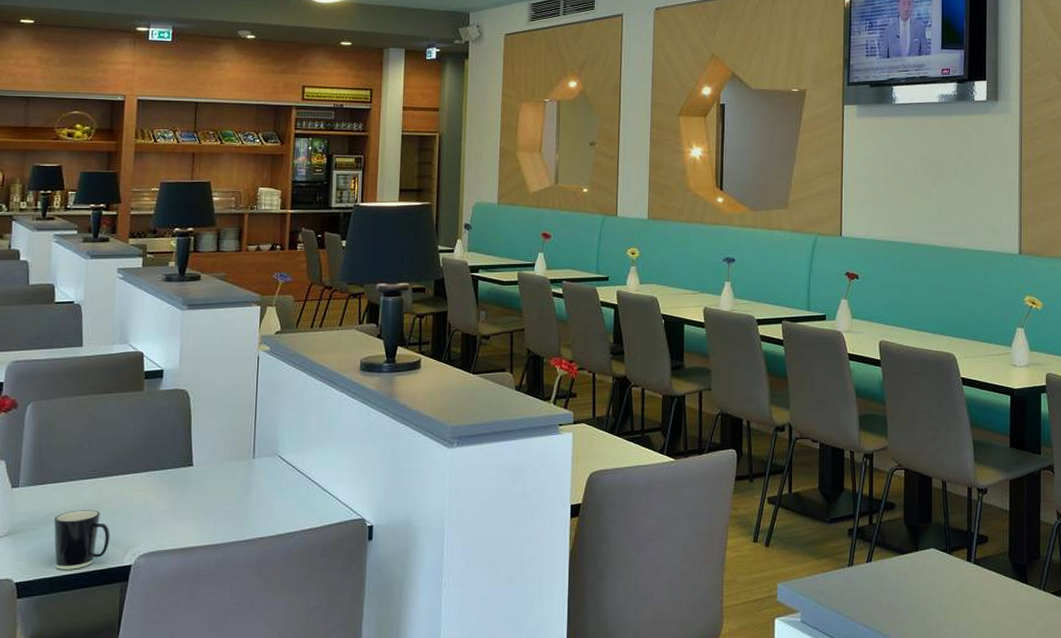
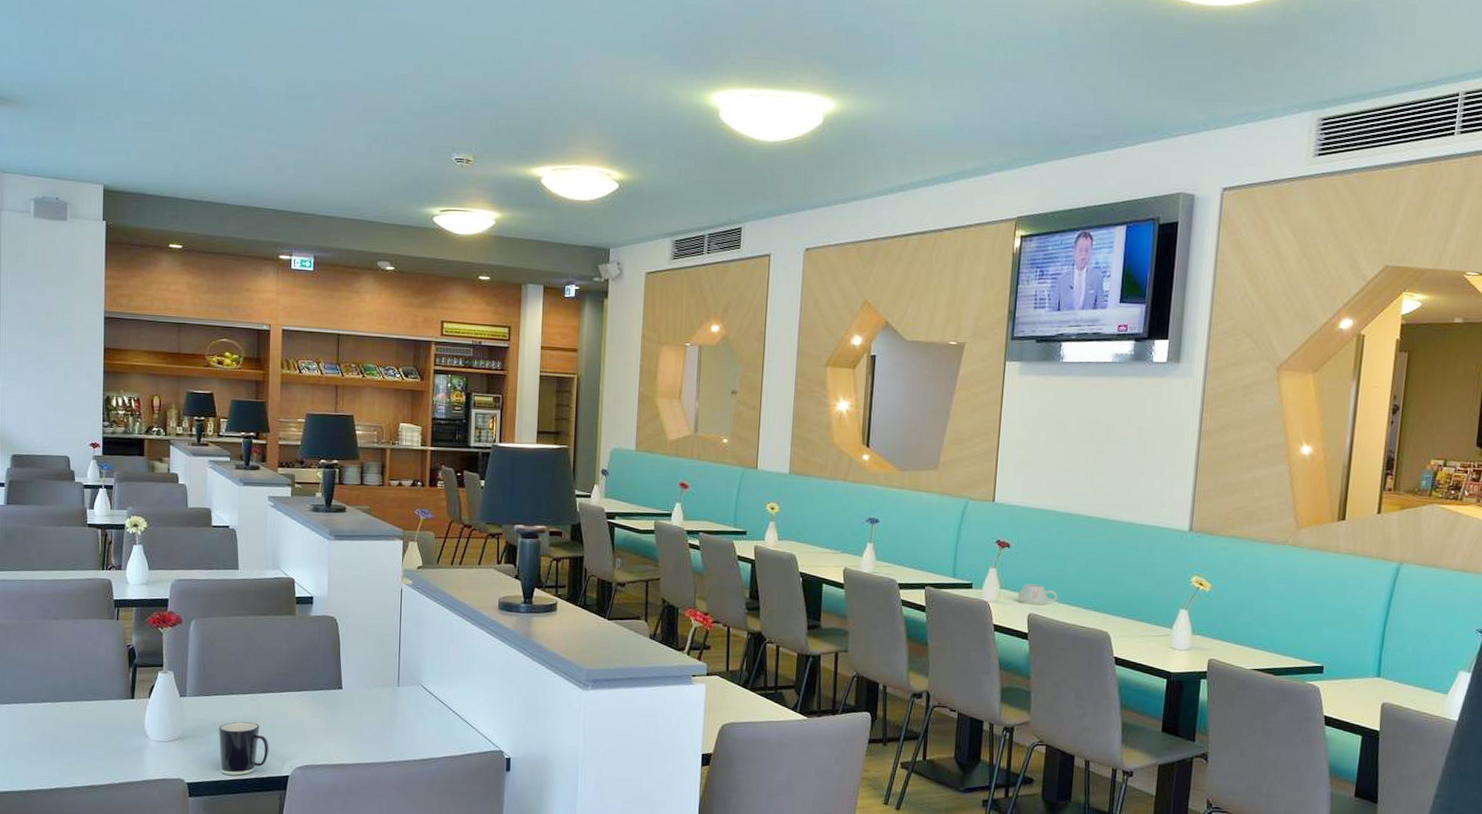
cup: none [868,312,906,332] -> present [1017,584,1058,606]

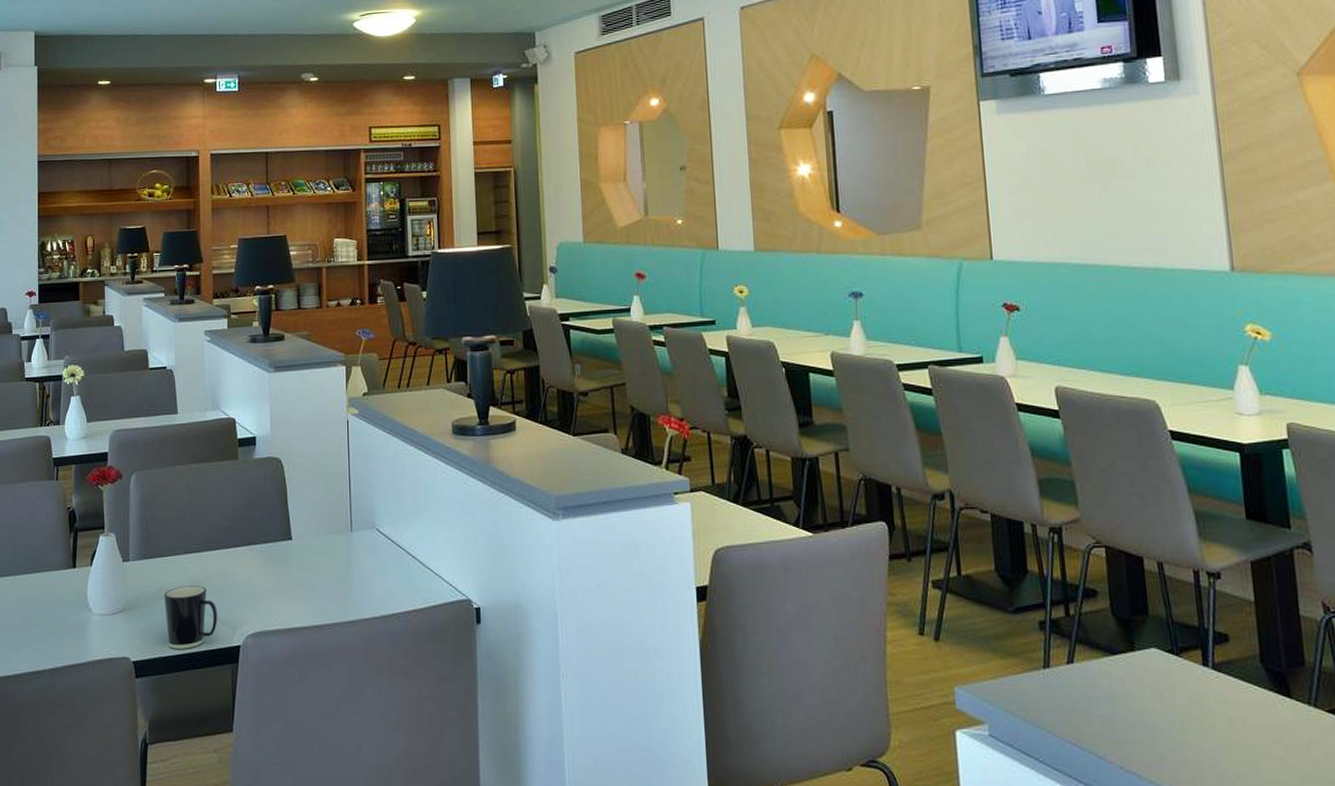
cup: present [1017,584,1058,606] -> none [1038,351,1088,376]

